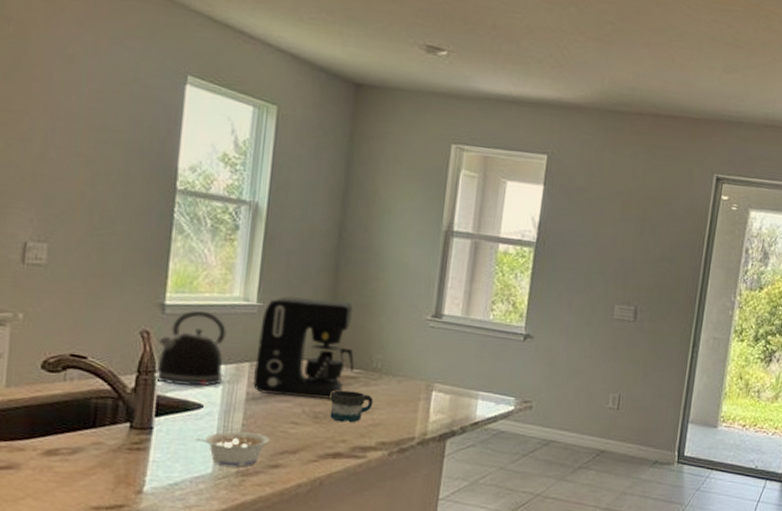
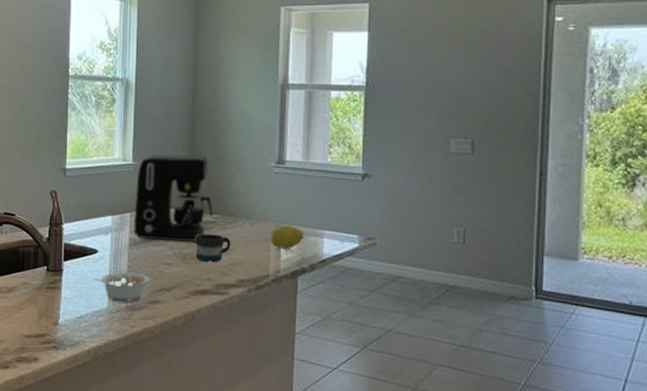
kettle: present [155,310,227,387] -> none [62,171,111,235]
fruit: none [419,383,458,410] -> present [271,224,305,249]

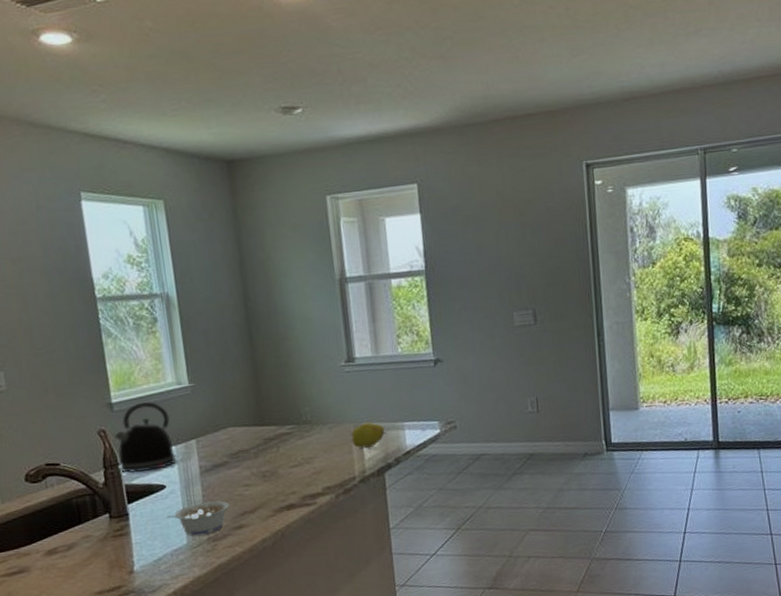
kettle: none [62,171,111,235] -> present [114,401,177,473]
coffee maker: present [133,154,213,243] -> none [196,365,287,464]
mug: present [196,234,231,263] -> none [273,445,312,477]

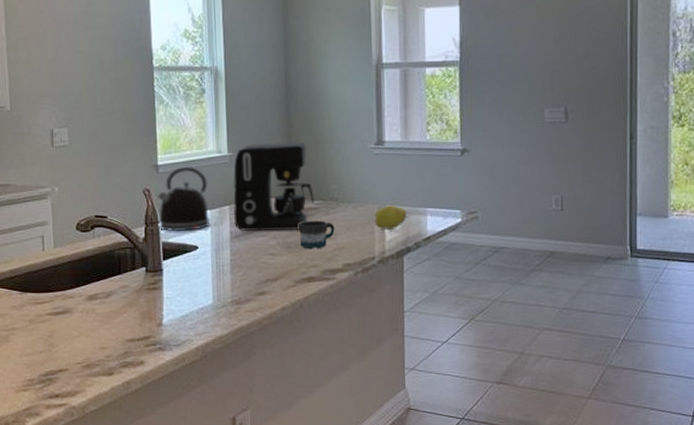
legume: present [165,501,230,536] -> none [195,266,255,297]
coffee maker: none [196,365,287,464] -> present [233,141,314,232]
mug: none [273,445,312,477] -> present [299,221,335,249]

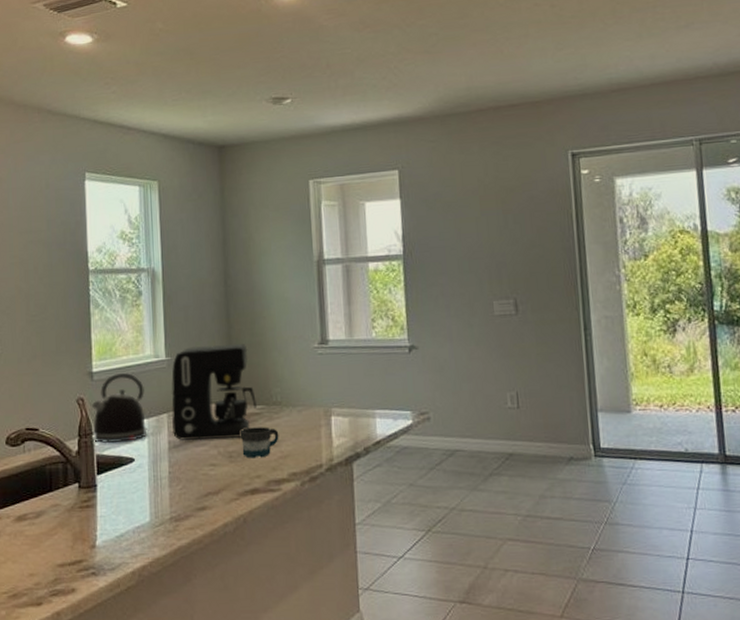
fruit: present [374,204,408,229] -> none [320,407,356,434]

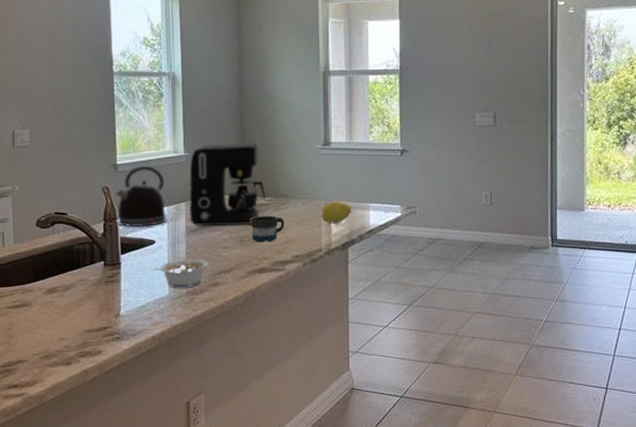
legume: none [131,479,195,514] -> present [152,259,209,288]
fruit: none [320,407,356,434] -> present [321,200,353,223]

